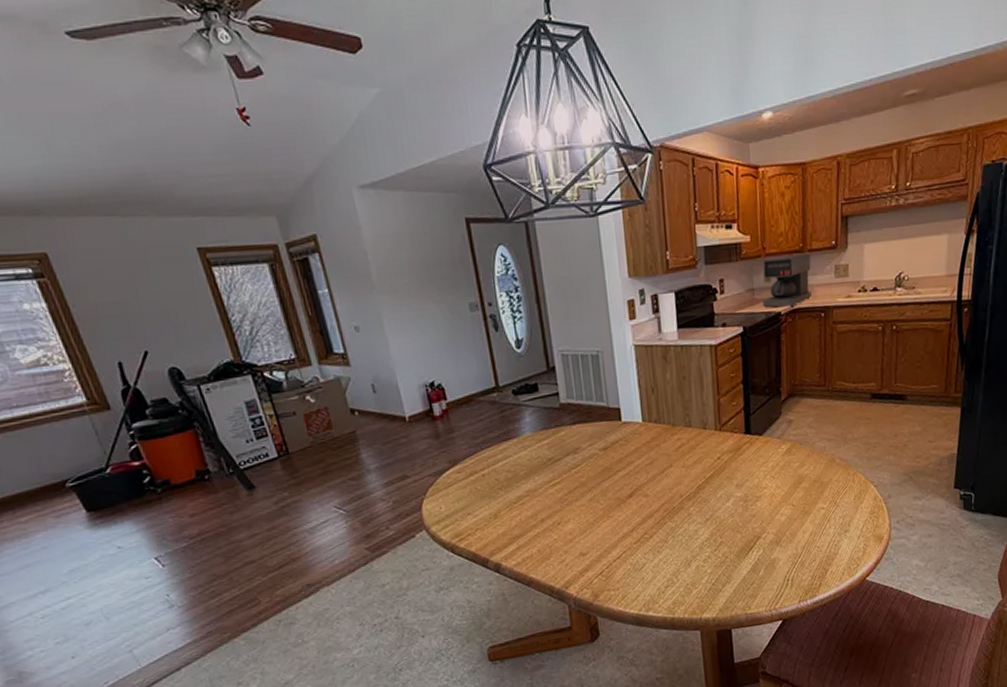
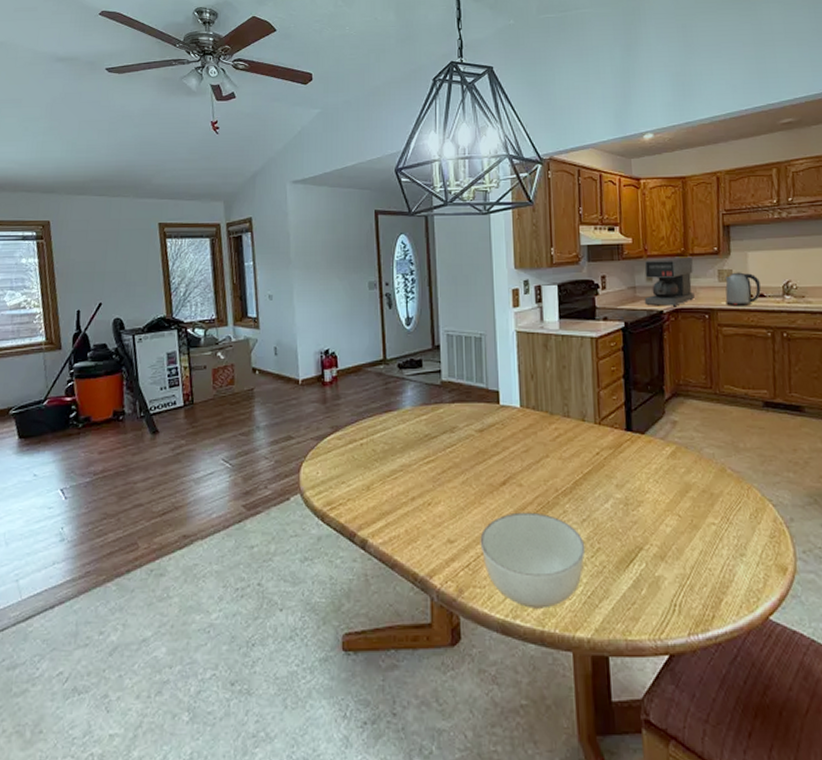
bowl: none [611,518,710,601] -> present [480,512,586,609]
kettle: none [841,266,875,303] -> present [725,272,761,306]

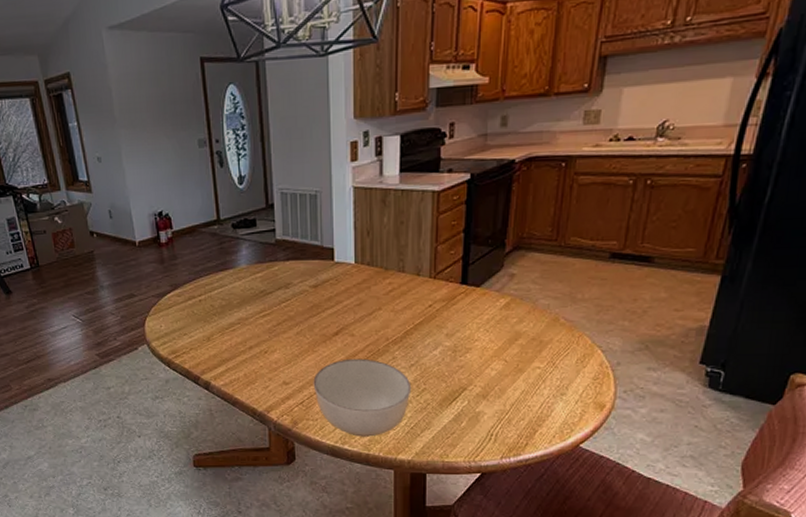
coffee maker: present [644,256,695,307] -> none [495,96,556,155]
kettle: present [725,272,761,306] -> none [587,112,631,152]

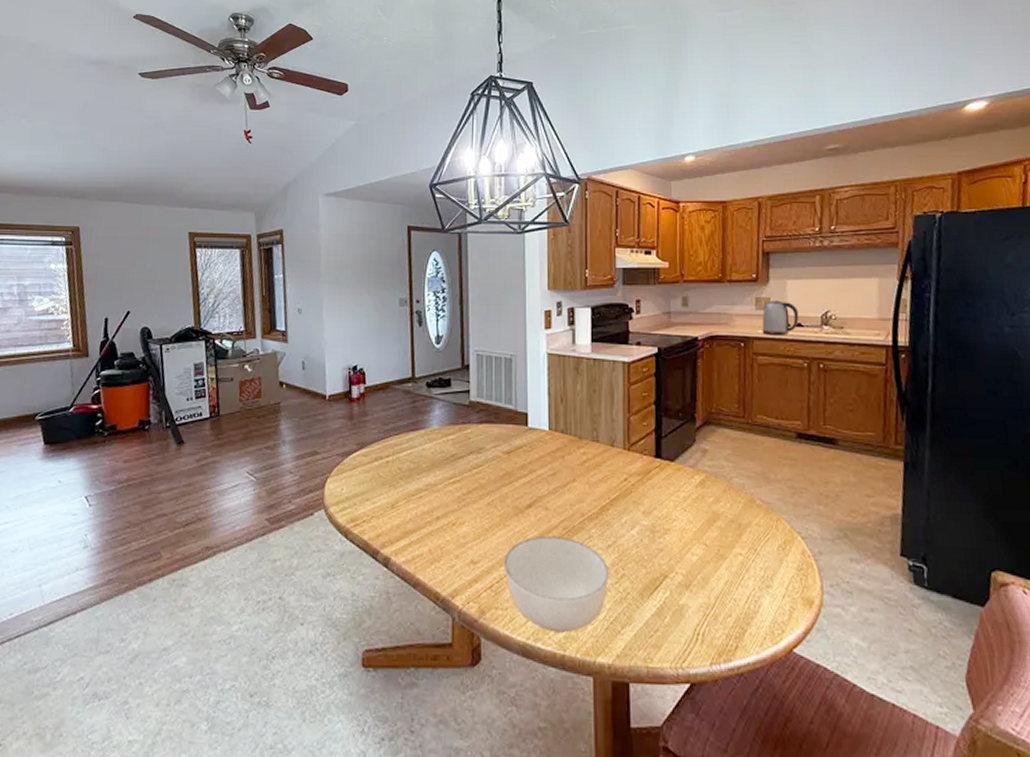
kettle: none [587,112,631,152] -> present [762,300,799,335]

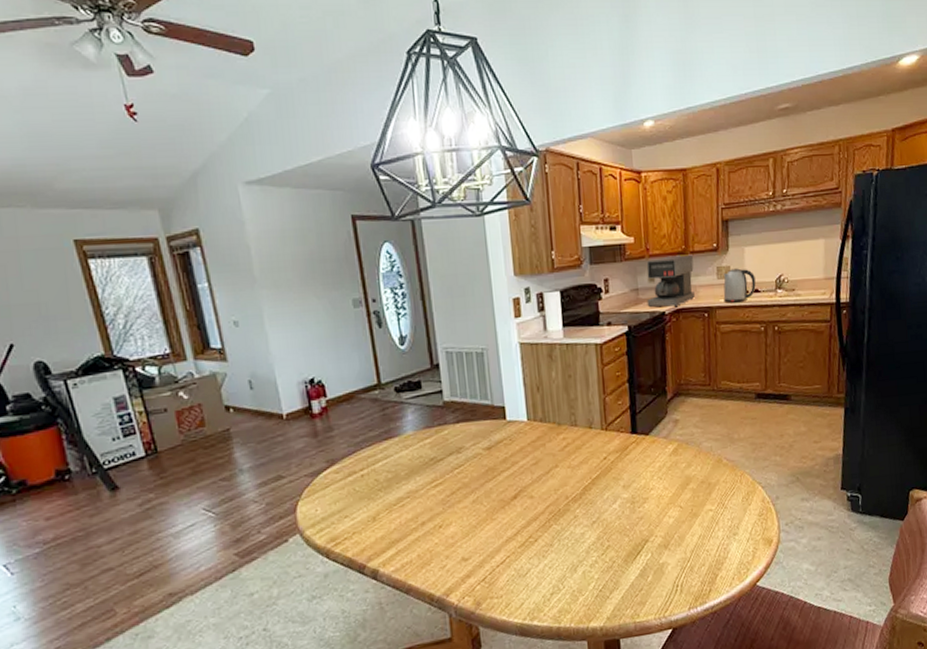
bowl: present [503,535,610,633] -> none [494,520,596,609]
coffee maker: none [679,283,730,334] -> present [646,254,695,308]

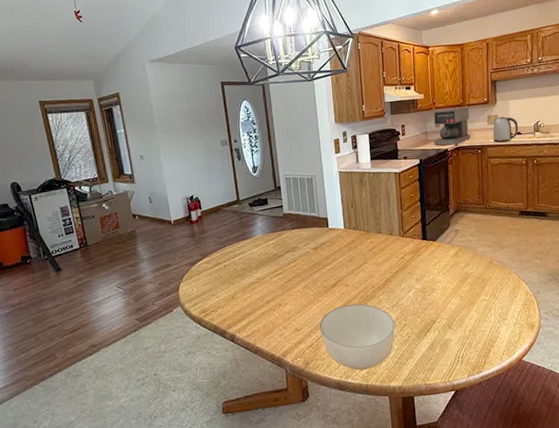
bowl: none [494,520,596,609] -> present [319,303,396,370]

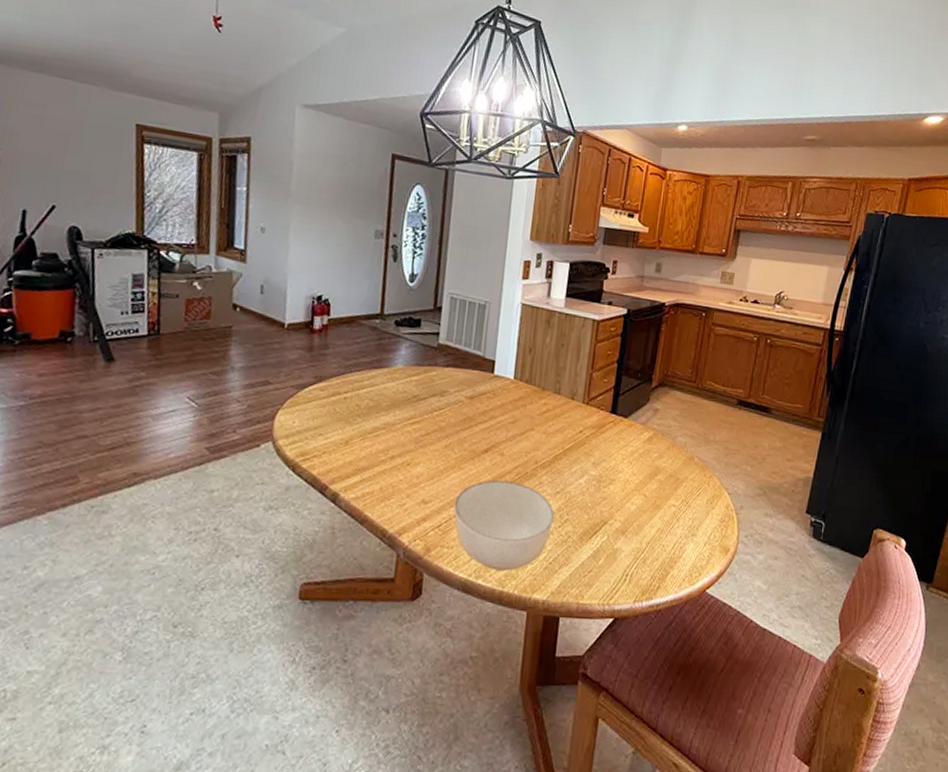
coffee maker: present [433,106,471,146] -> none [649,251,701,302]
kettle: present [493,116,519,143] -> none [723,276,757,310]

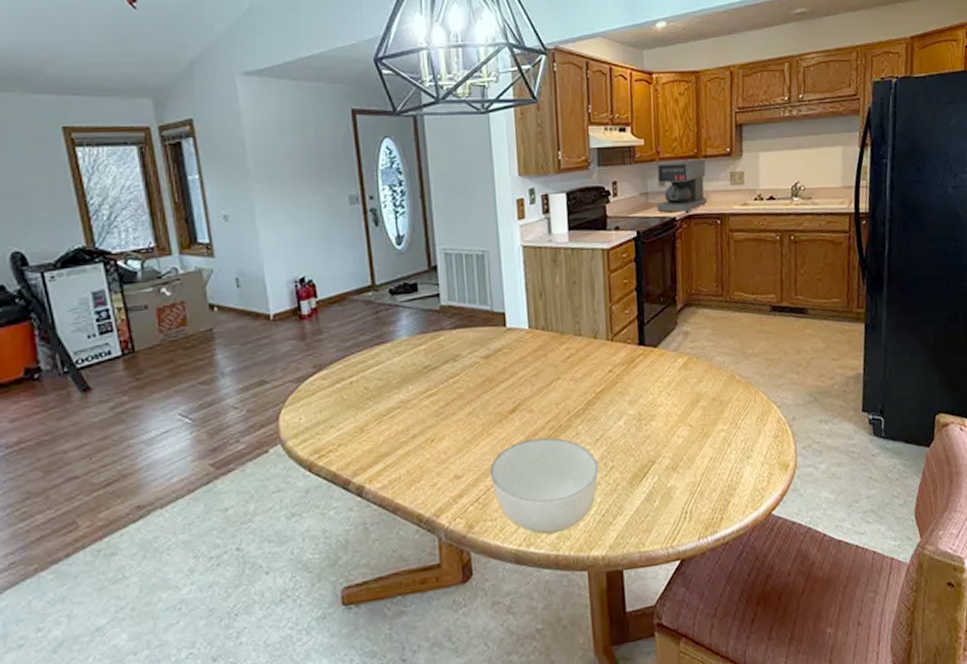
coffee maker: none [649,251,701,302] -> present [656,158,707,213]

